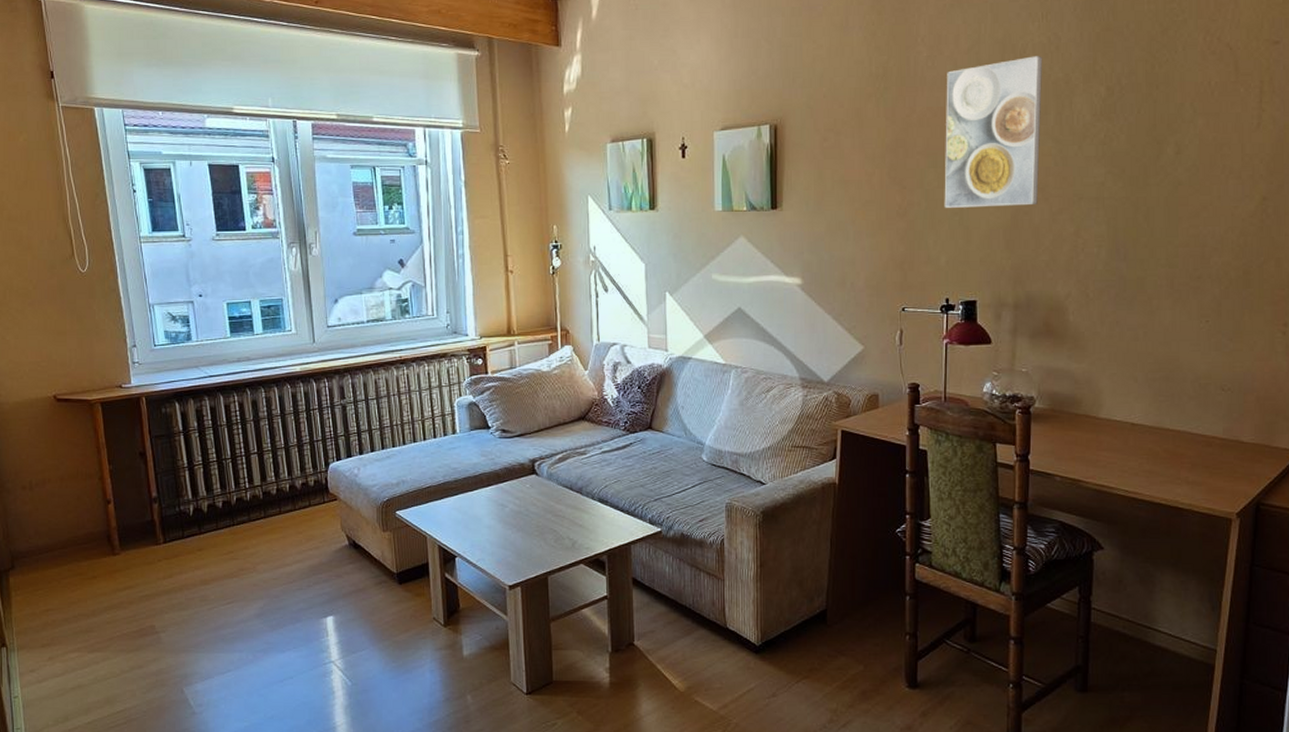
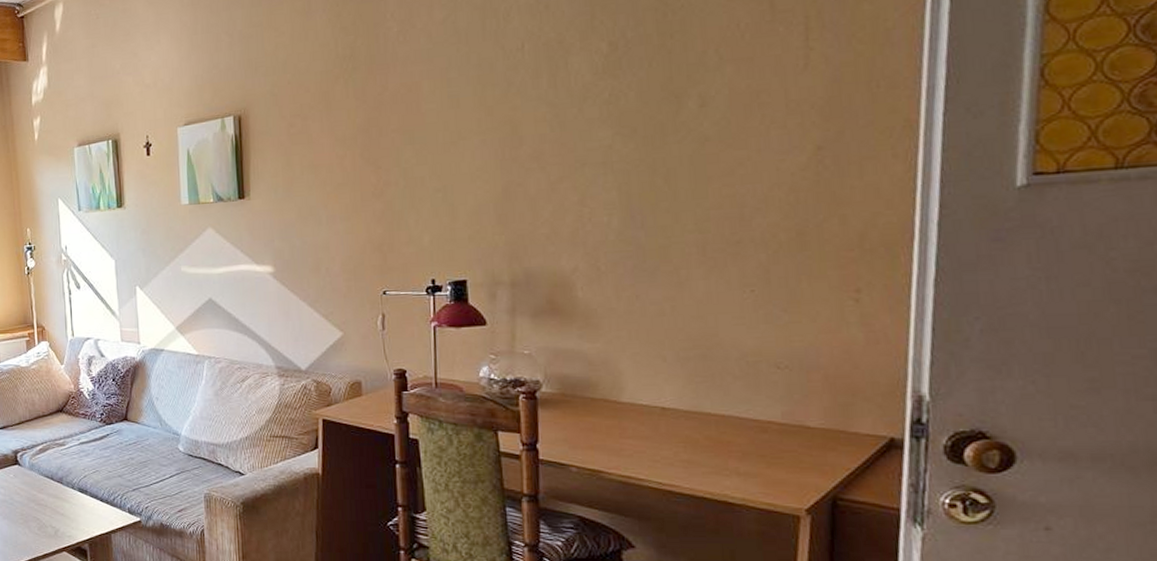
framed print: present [944,56,1043,208] -> none [421,17,533,185]

